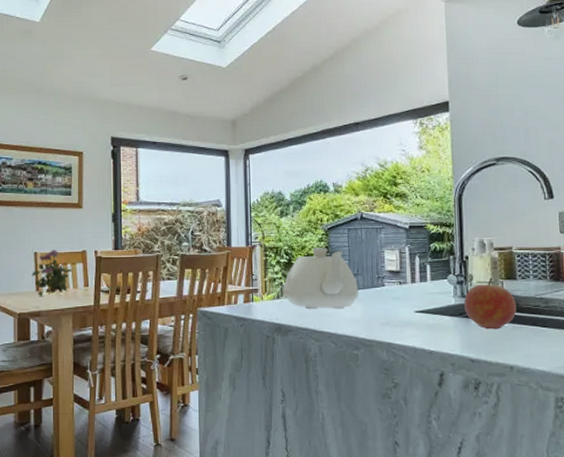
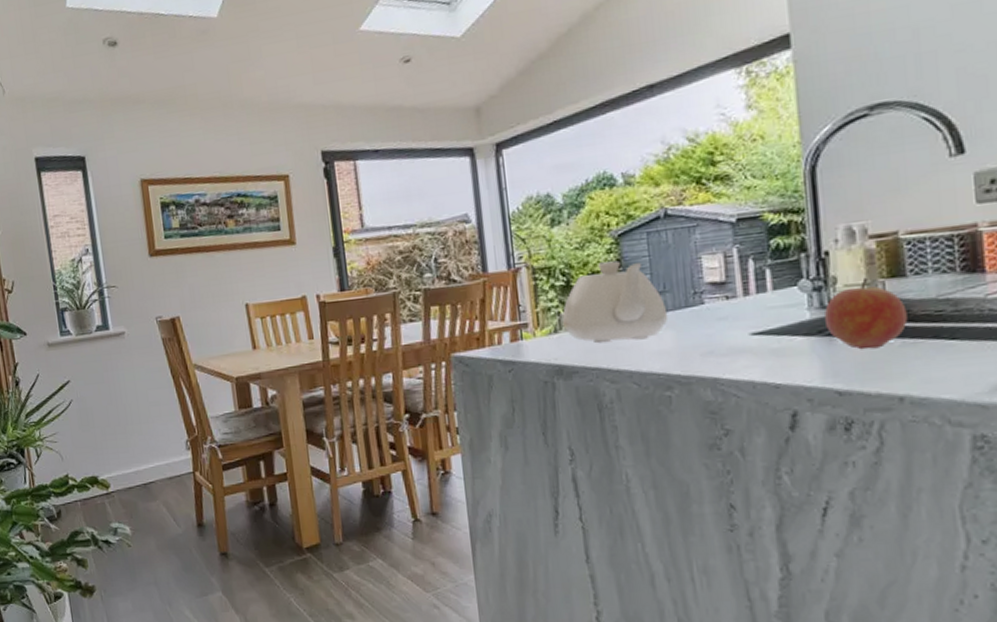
flower bouquet: present [32,250,72,296] -> none [245,298,292,355]

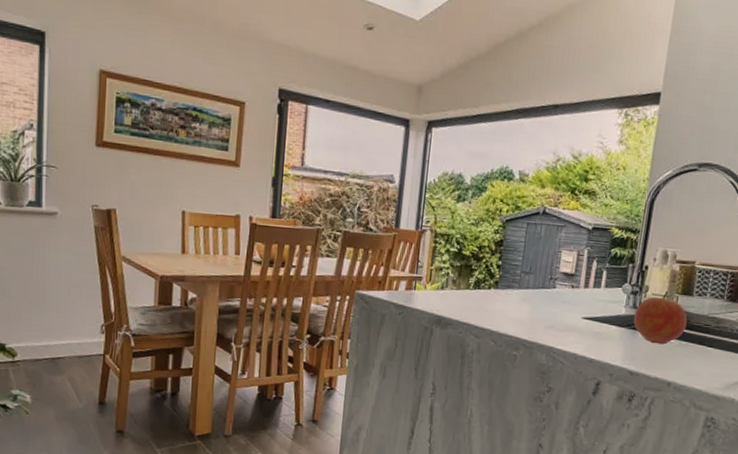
teapot: present [561,261,669,343] -> none [448,239,529,308]

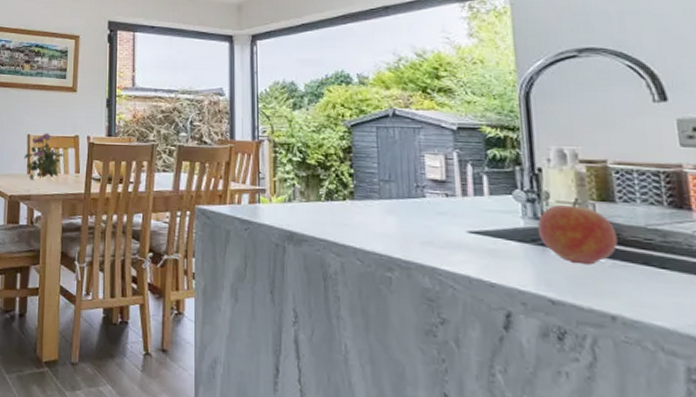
flower bouquet: none [178,210,222,260] -> present [24,133,63,180]

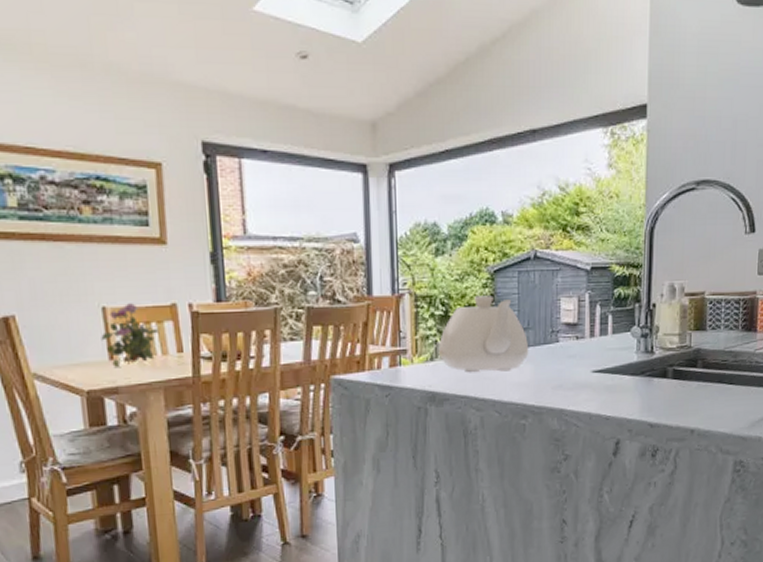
teapot: none [296,146,392,221] -> present [438,295,529,372]
fruit: present [537,197,618,265] -> none [646,329,704,390]

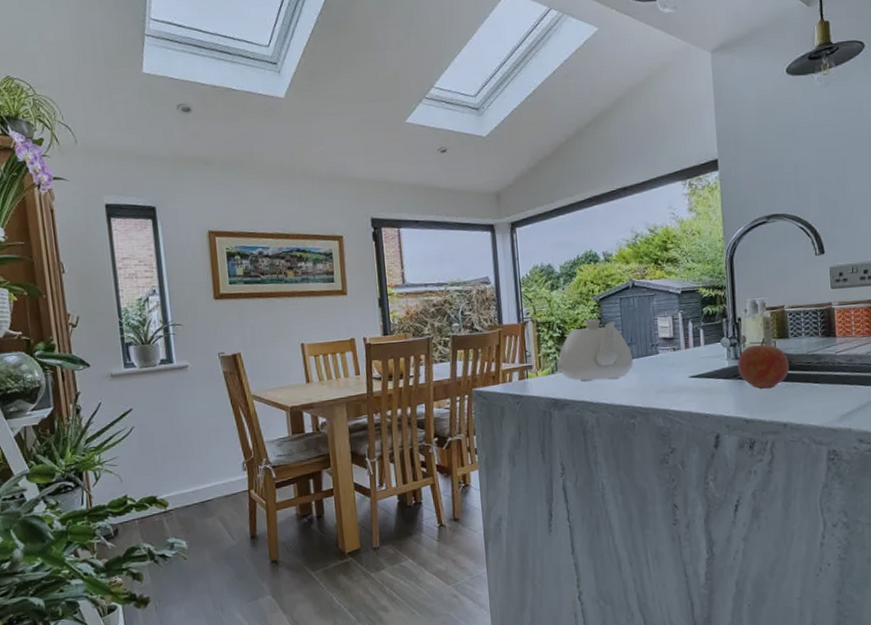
flower bouquet: present [101,303,158,367] -> none [300,340,341,388]
fruit: none [646,329,704,390] -> present [737,337,789,390]

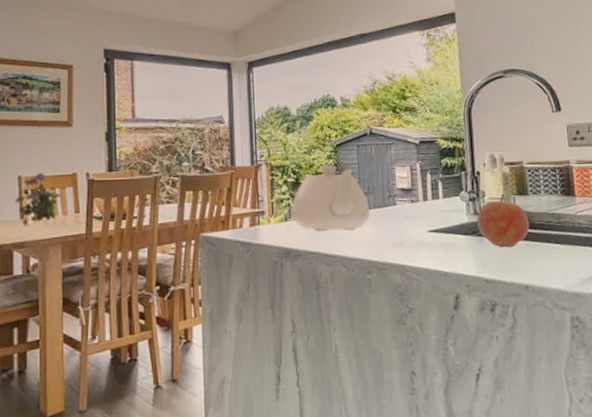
flower bouquet: none [300,340,341,388] -> present [15,173,60,225]

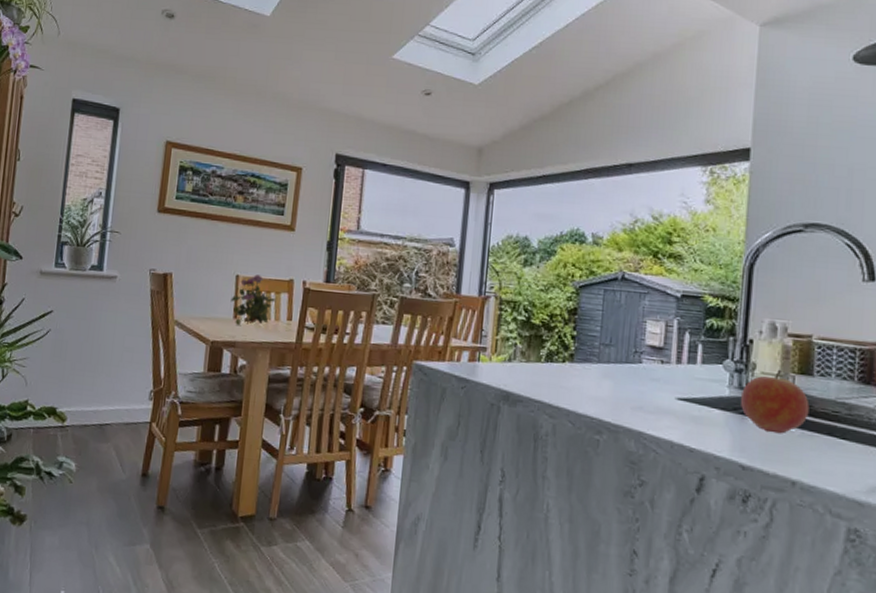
teapot: present [291,165,371,231] -> none [516,307,610,384]

